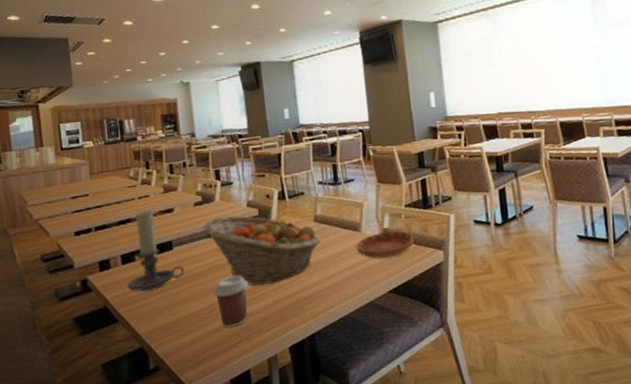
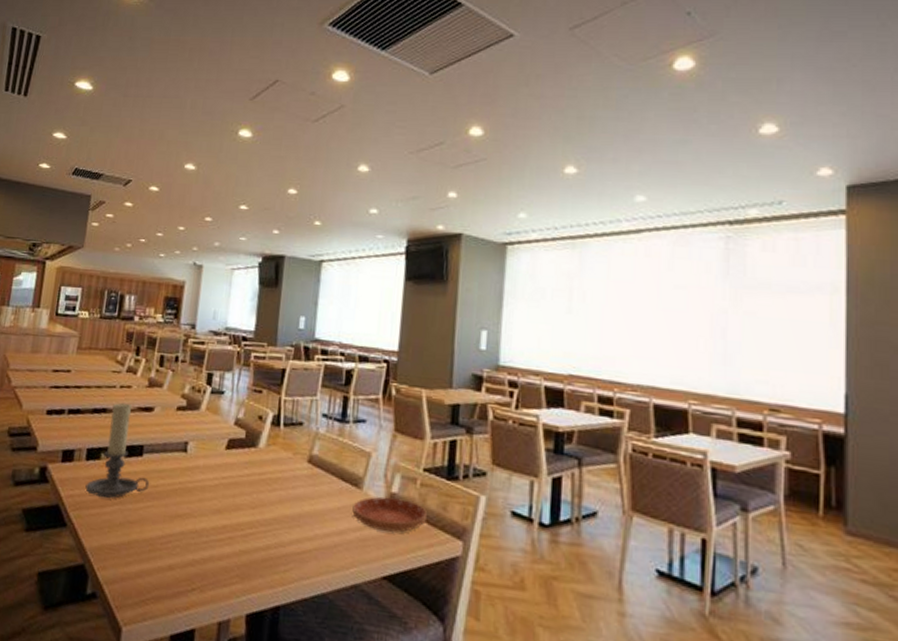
fruit basket: present [202,215,321,286] -> none [180,429,311,528]
coffee cup: present [213,275,249,328] -> none [174,505,217,570]

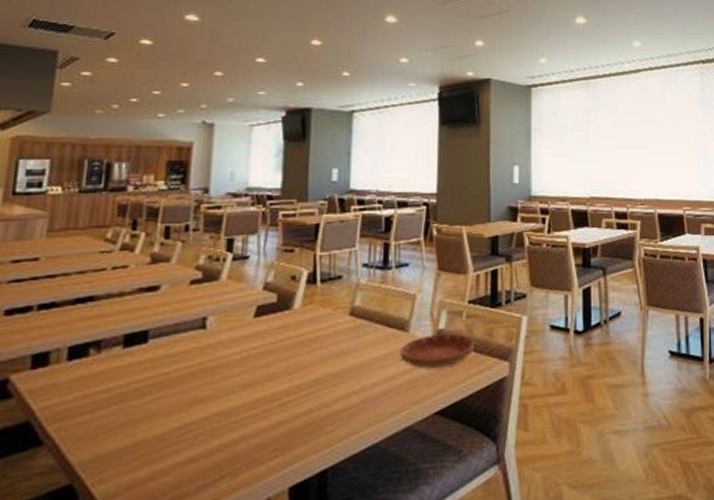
candle holder: present [85,402,150,499] -> none [68,285,159,401]

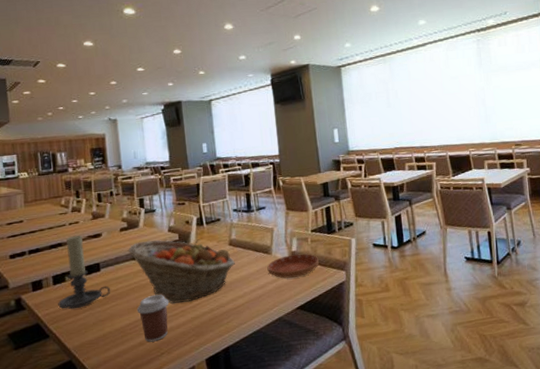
candle holder: none [68,285,159,401] -> present [58,235,111,309]
coffee cup: none [194,383,247,458] -> present [136,294,169,342]
fruit basket: none [196,300,355,398] -> present [127,240,235,304]

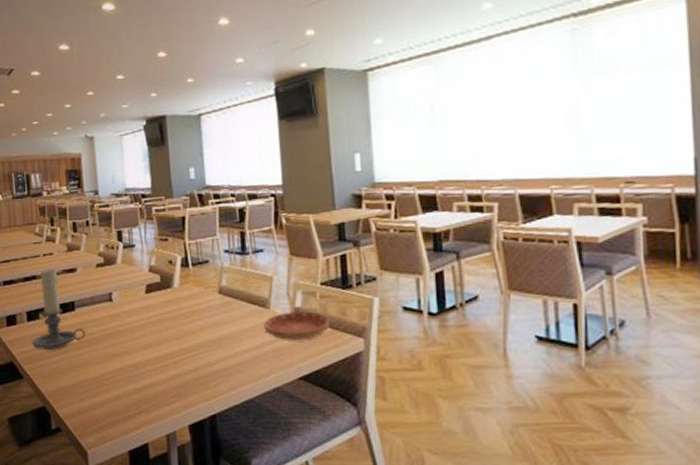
fruit basket: present [127,240,235,304] -> none [104,280,225,356]
coffee cup: present [136,294,169,342] -> none [113,343,149,397]

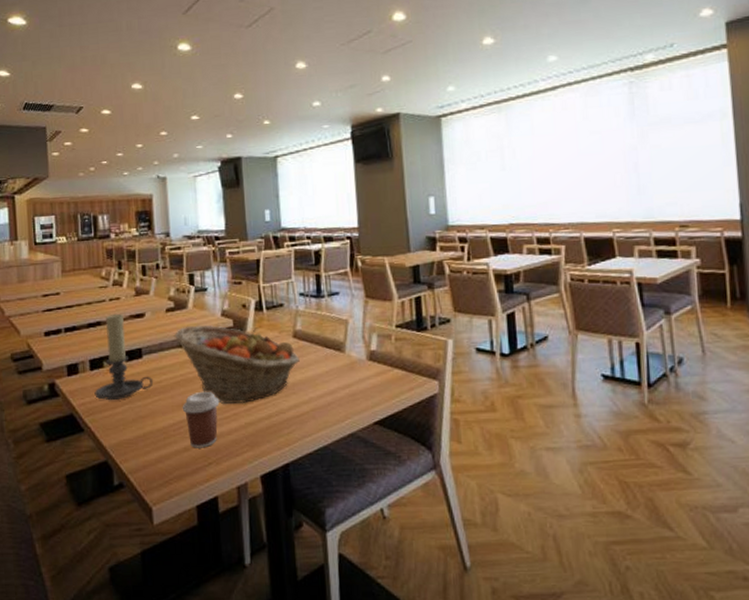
fruit basket: none [104,280,225,356] -> present [173,325,300,404]
coffee cup: none [113,343,149,397] -> present [182,391,220,448]
saucer: present [264,311,331,340] -> none [339,354,406,384]

